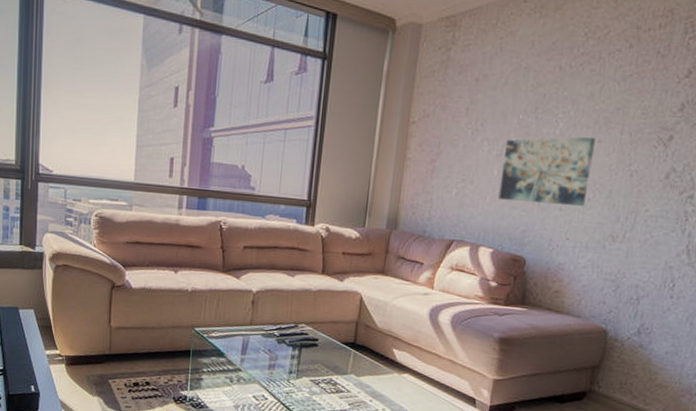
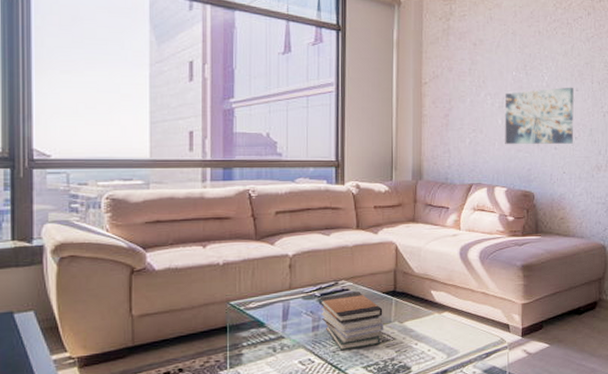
book stack: none [278,336,341,394] -> present [319,291,384,351]

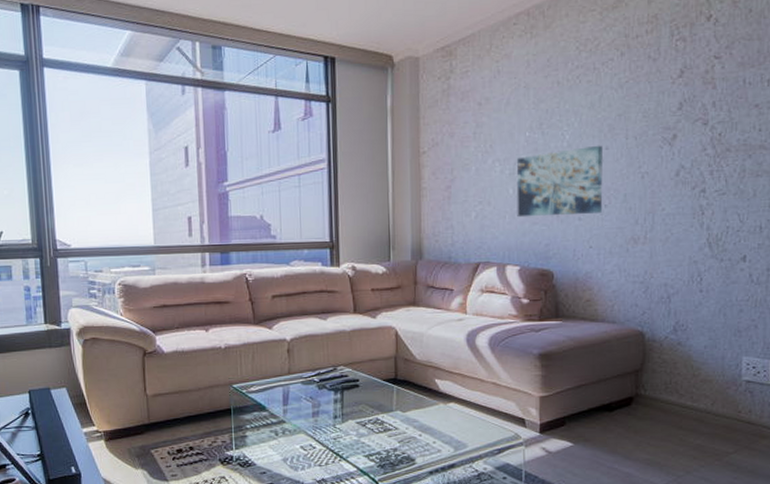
book stack: present [319,291,384,351] -> none [318,378,386,438]

